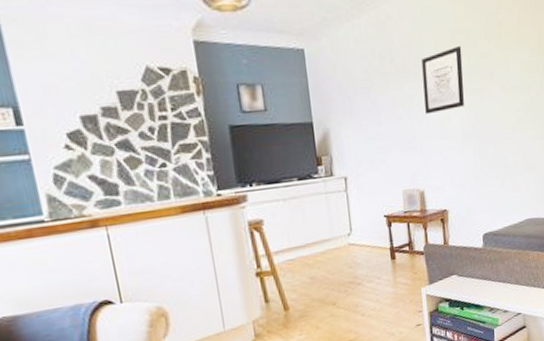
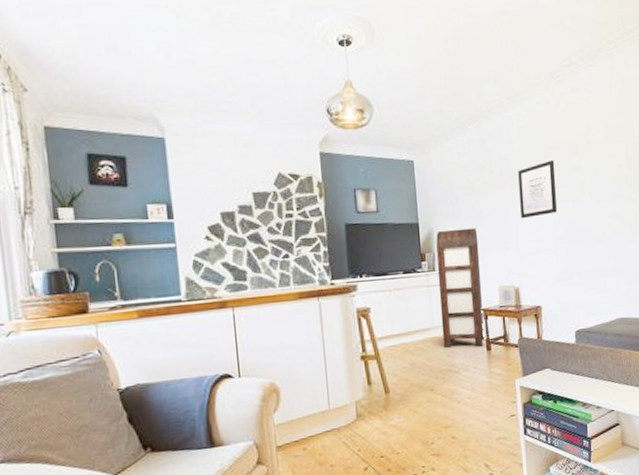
bookshelf: none [333,126,388,259] -> present [436,228,485,348]

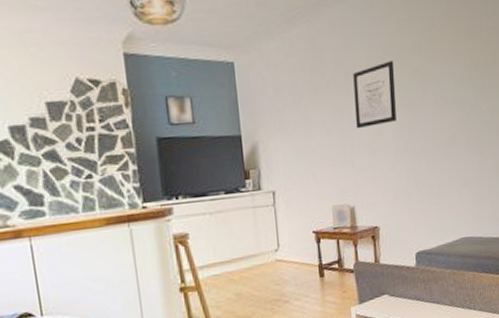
bookshelf: present [436,228,485,348] -> none [261,140,317,276]

